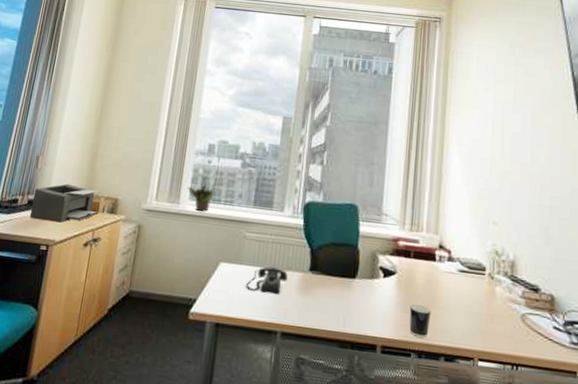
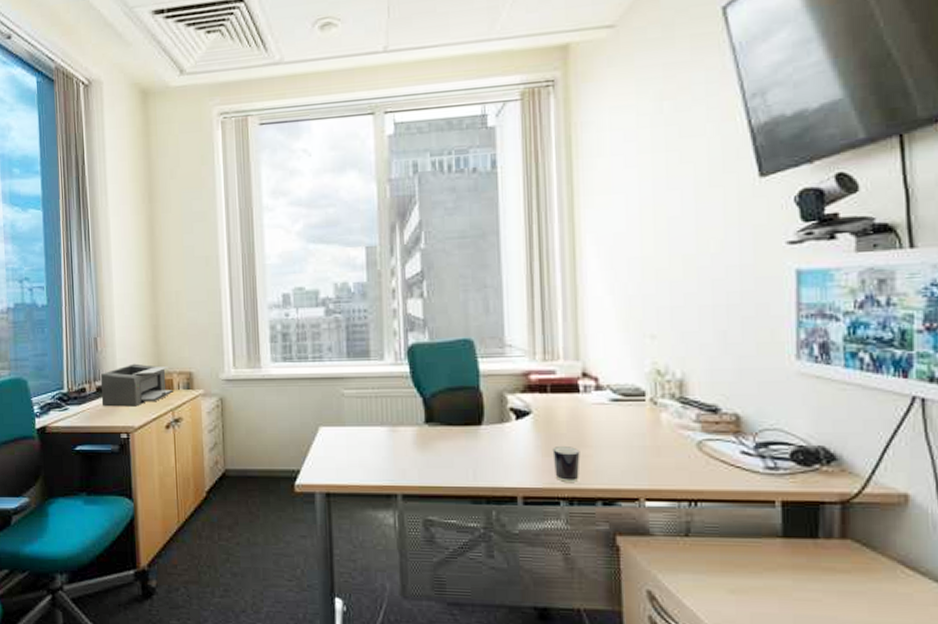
potted plant: present [187,183,215,213] -> none [266,341,300,374]
telephone: present [246,266,288,294] -> none [354,423,400,454]

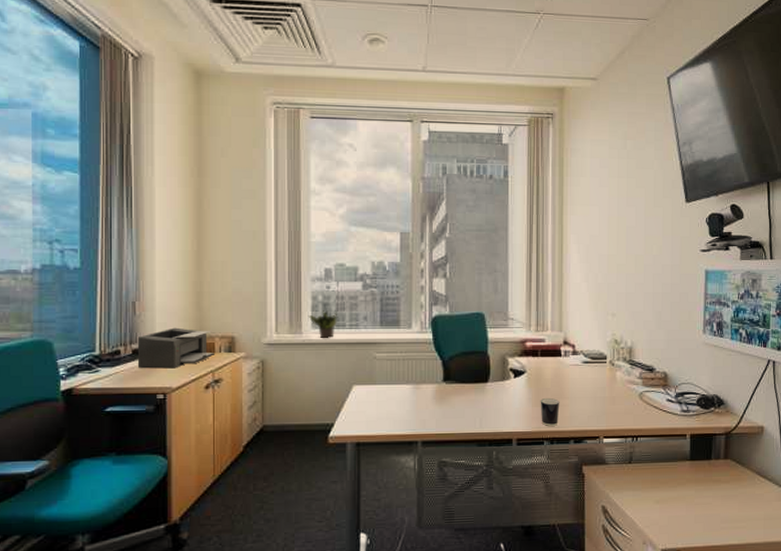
potted plant: none [266,341,300,374] -> present [308,310,338,339]

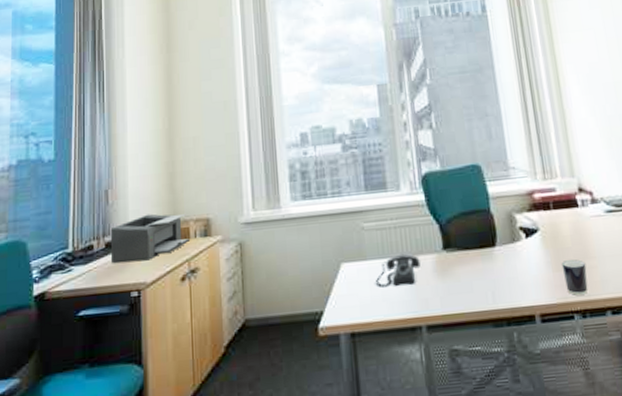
potted plant: present [308,310,338,339] -> none [286,178,319,212]
telephone: none [382,382,422,408] -> present [376,253,420,288]

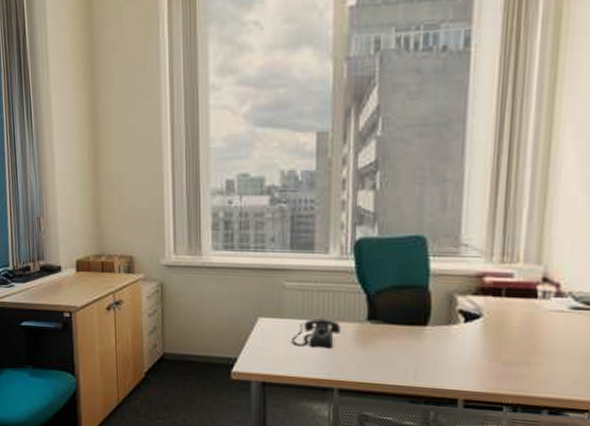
printer: present [111,213,191,263] -> none [45,245,115,287]
mug: present [561,259,588,295] -> none [500,352,531,389]

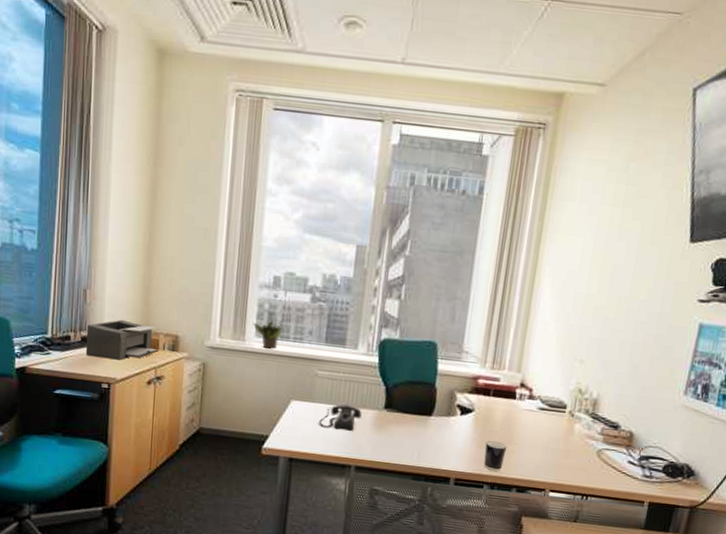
printer: none [45,245,115,287] -> present [86,319,159,360]
potted plant: none [208,229,242,263] -> present [252,319,283,350]
mug: none [500,352,531,389] -> present [483,441,507,471]

